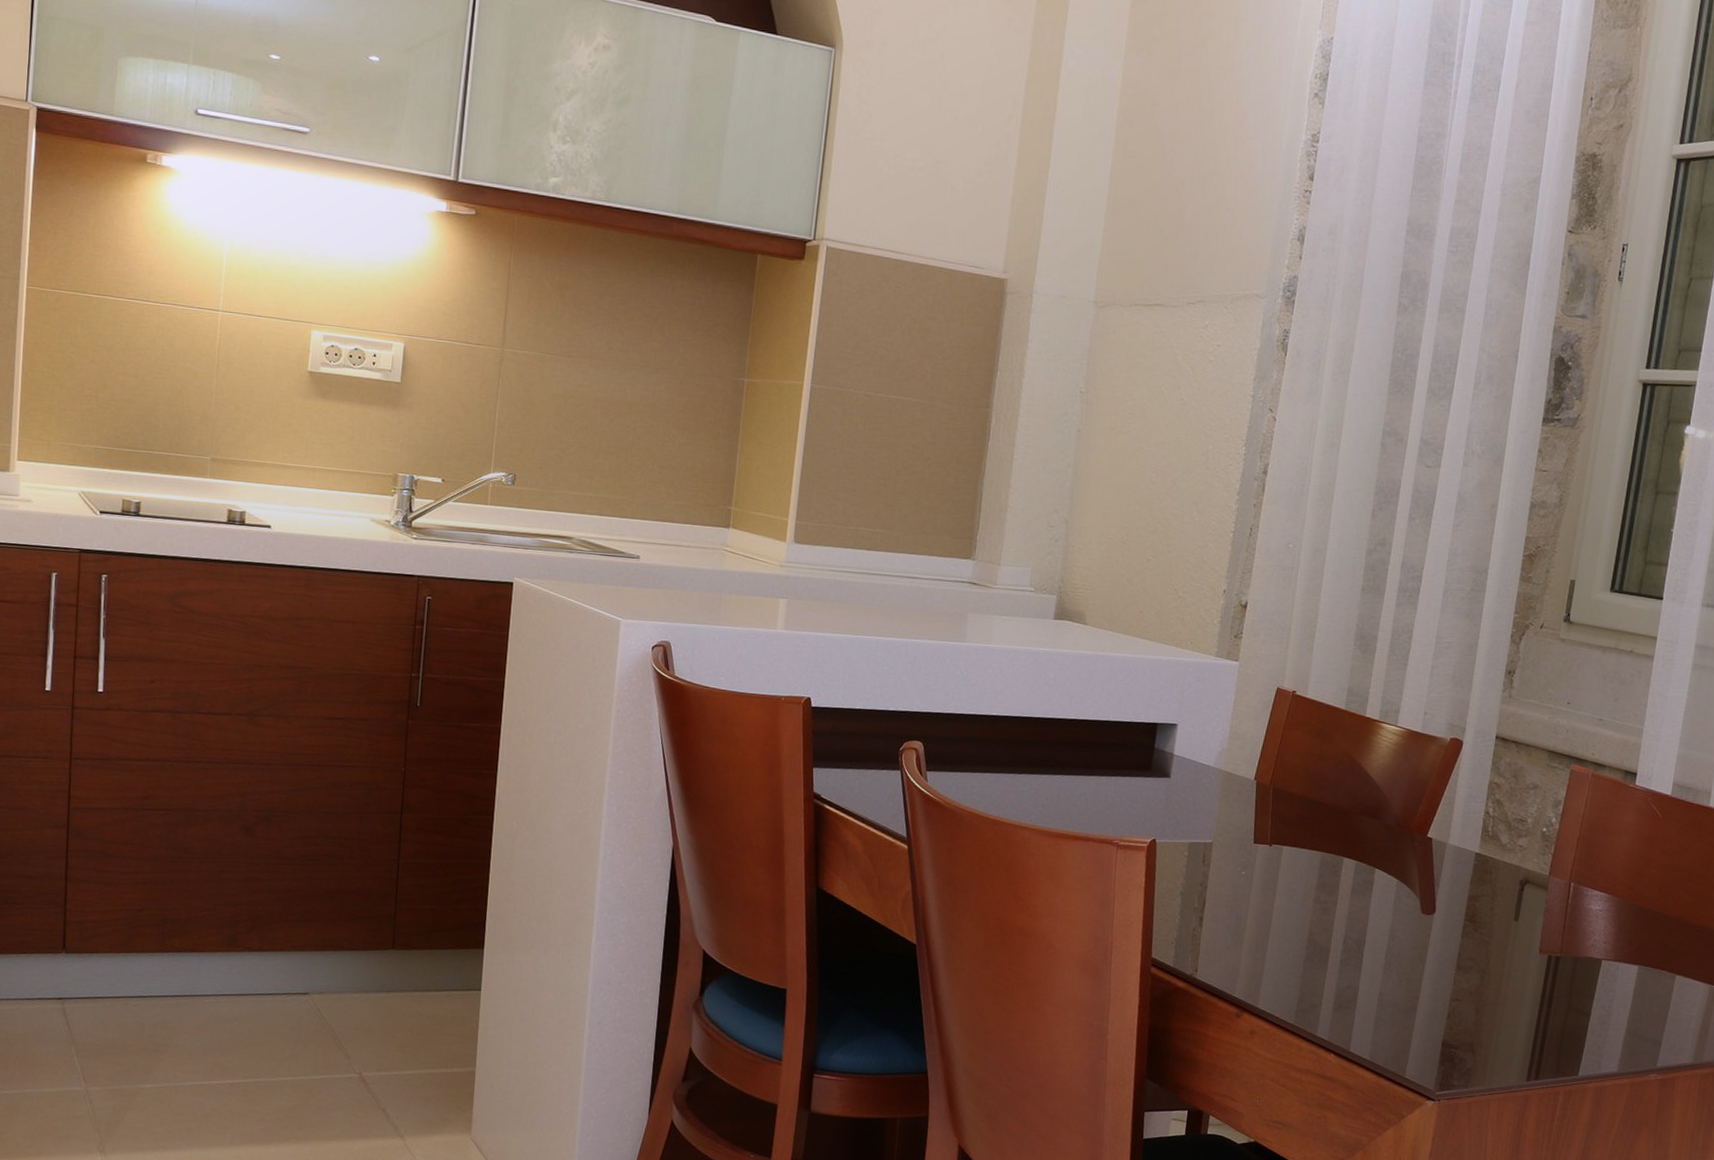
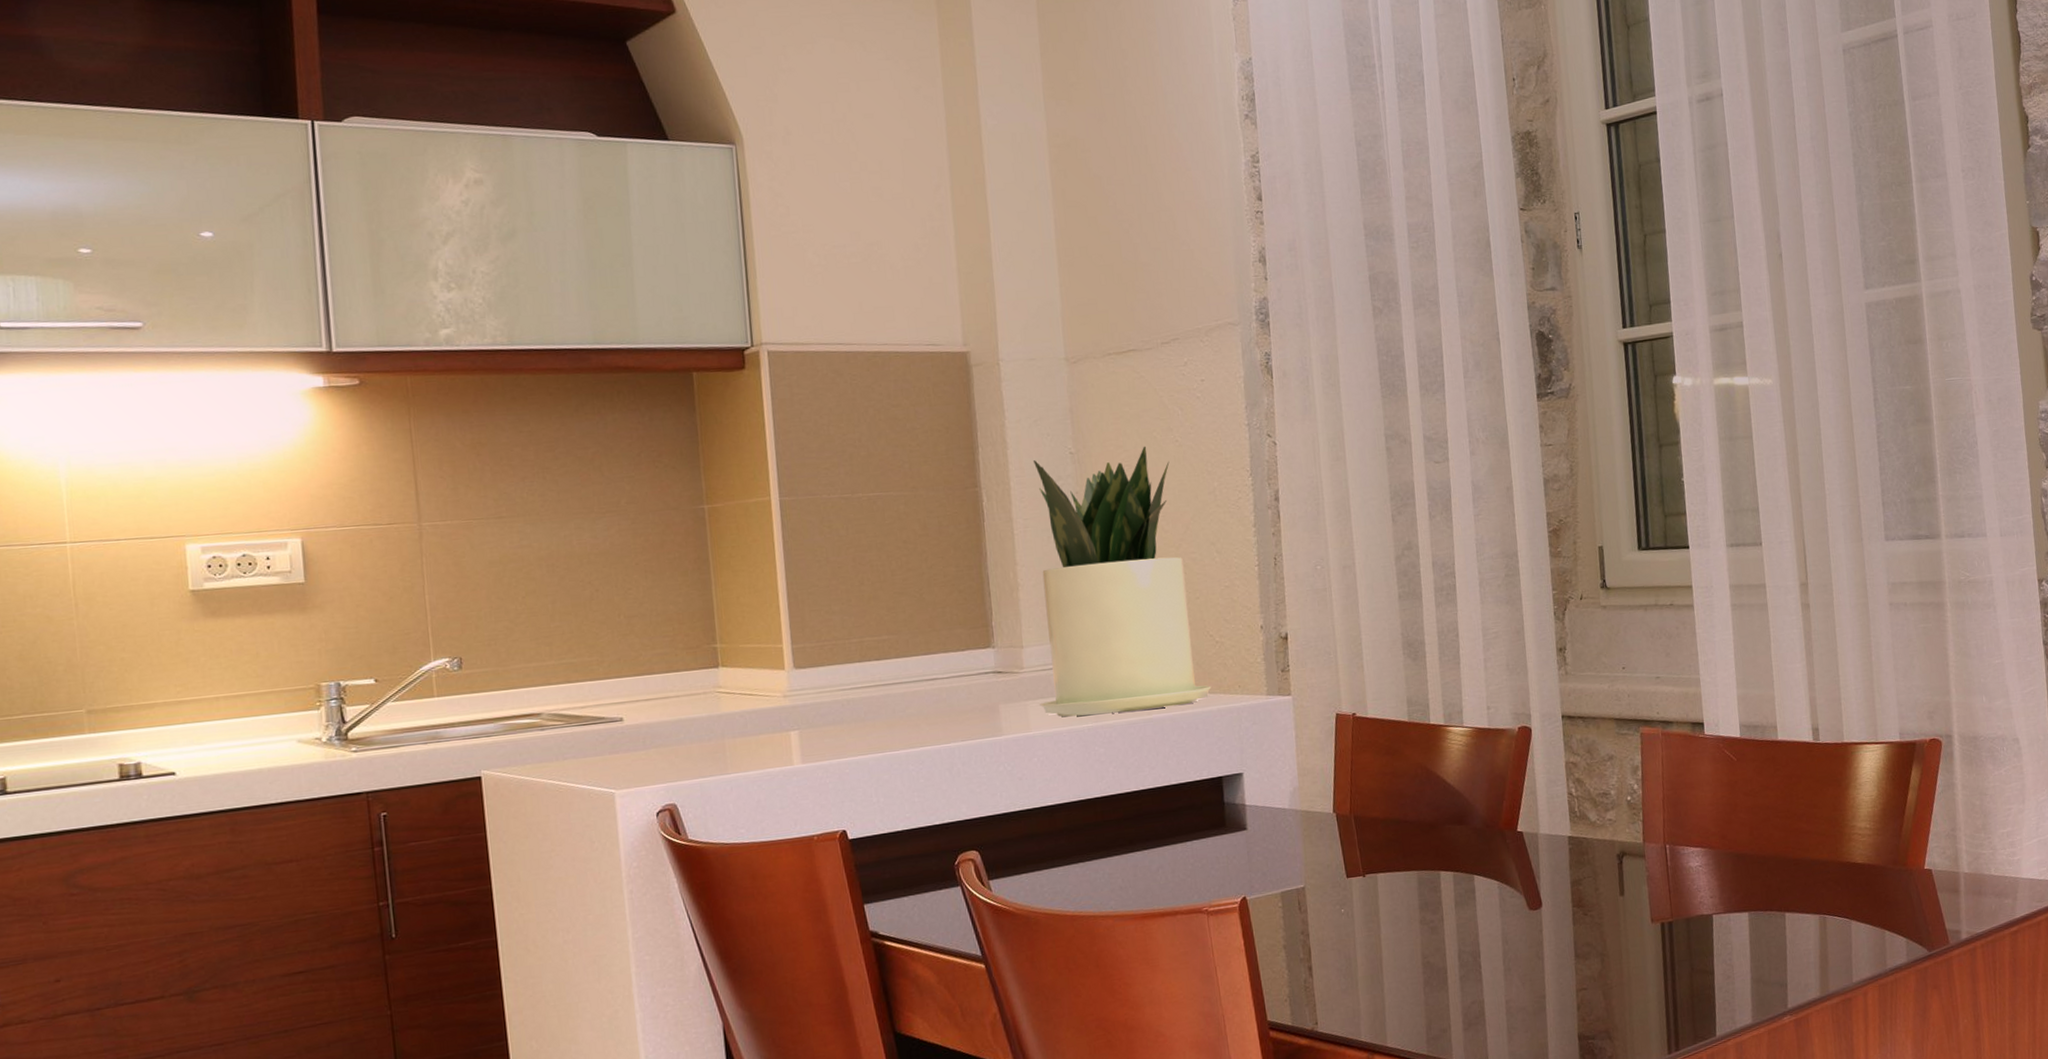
planter: none [1004,393,1171,649] -> present [1032,446,1212,717]

